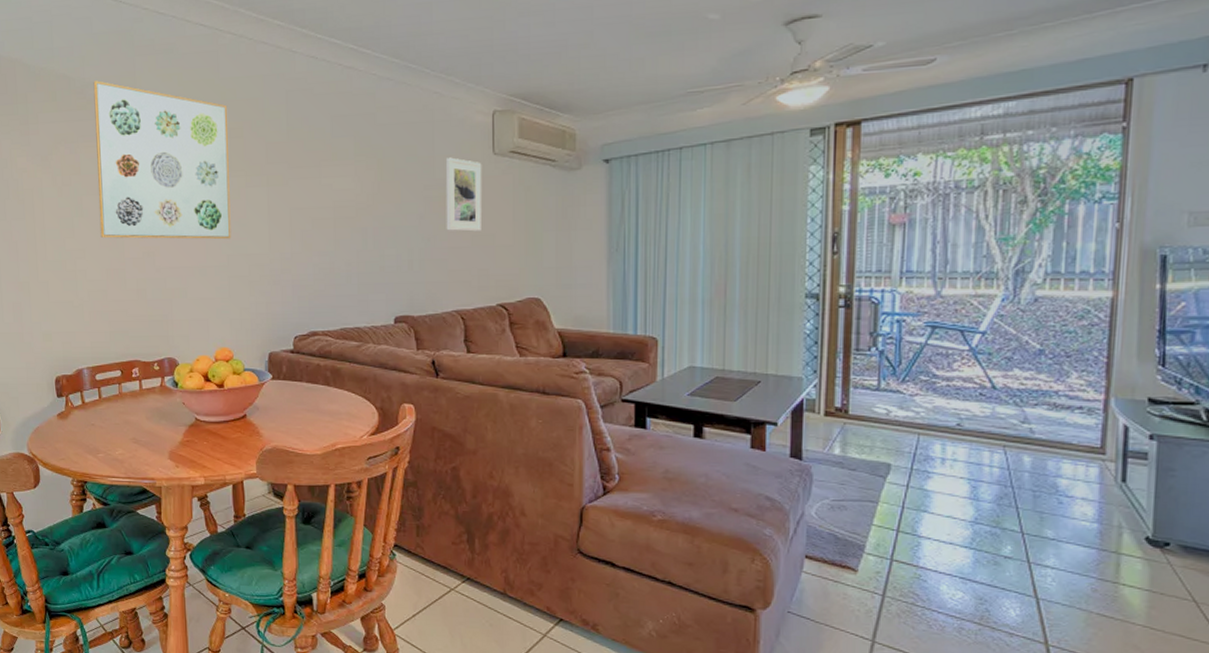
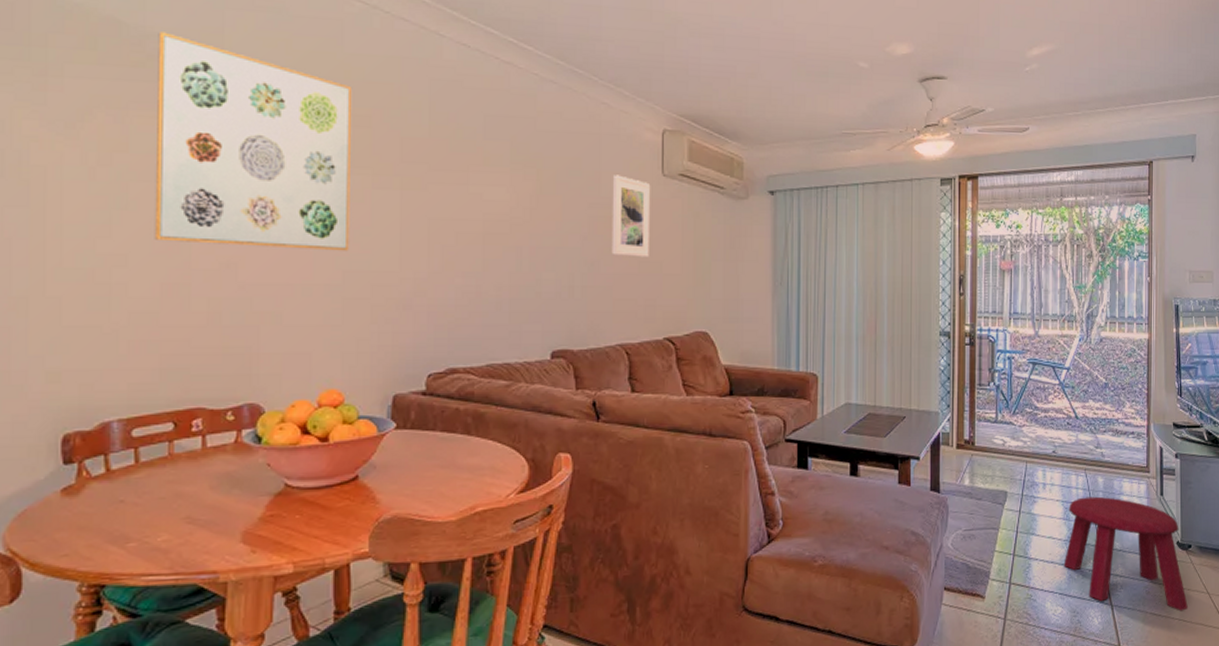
stool: none [967,476,1159,617] -> present [1063,496,1188,611]

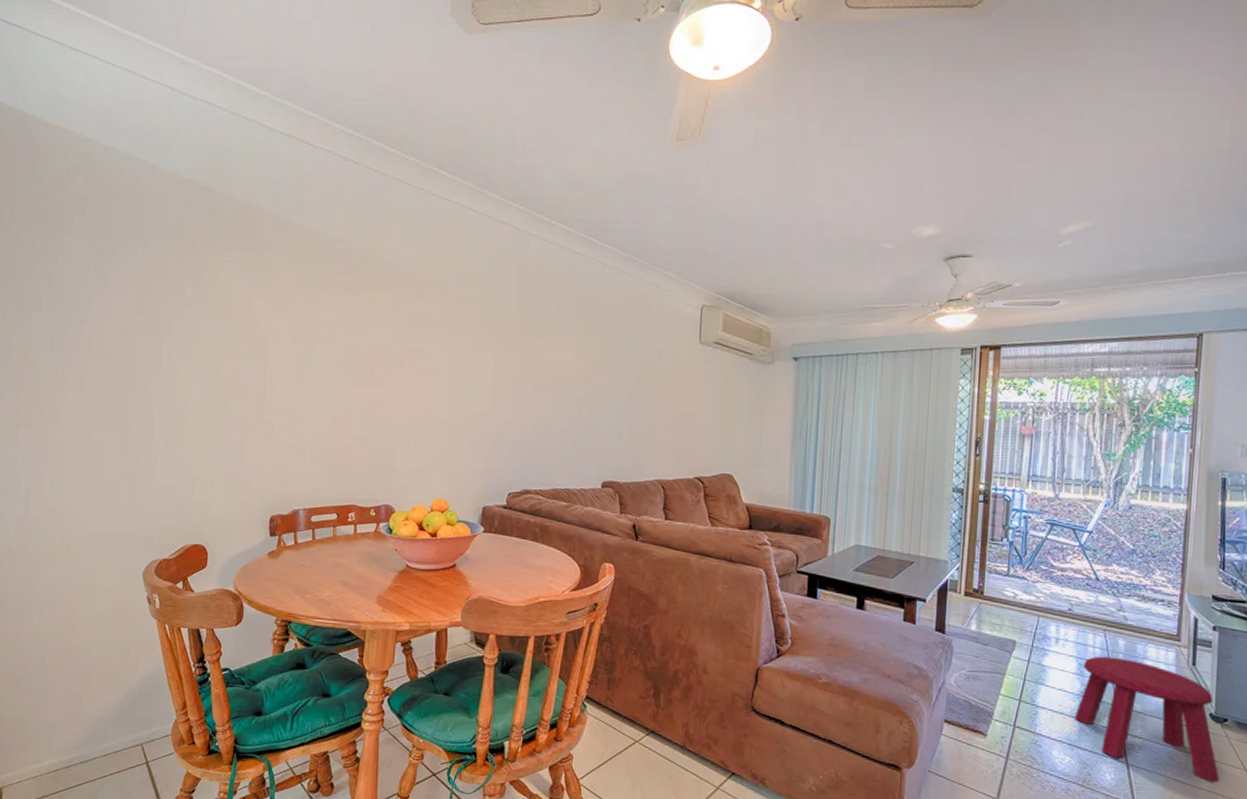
wall art: present [154,32,353,251] -> none [330,238,464,397]
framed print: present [611,175,651,258] -> none [654,342,690,411]

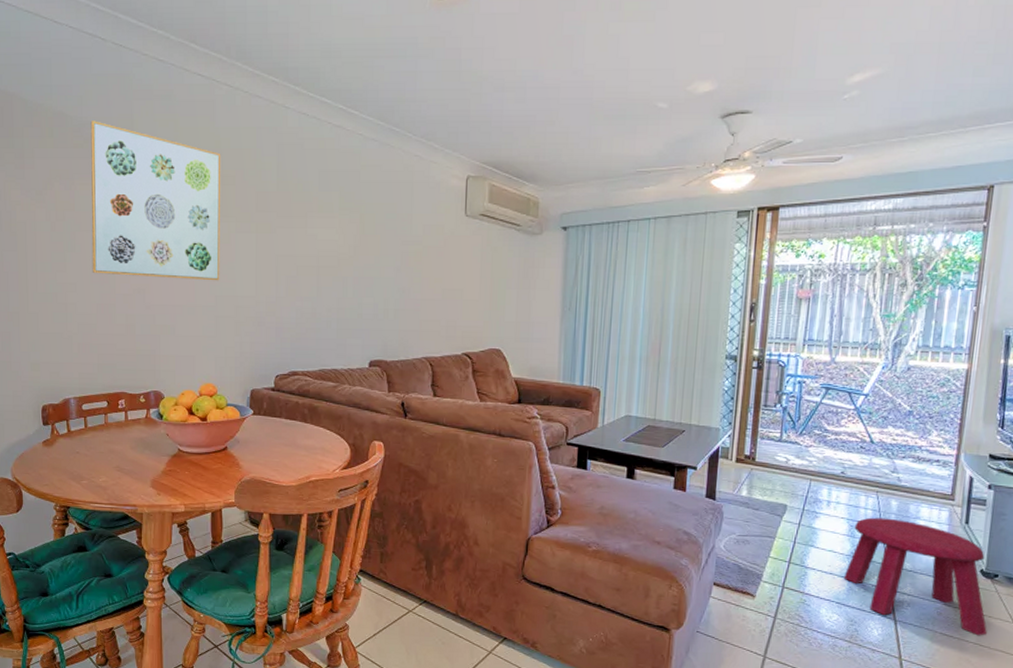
wall art: none [330,238,464,397] -> present [90,121,221,281]

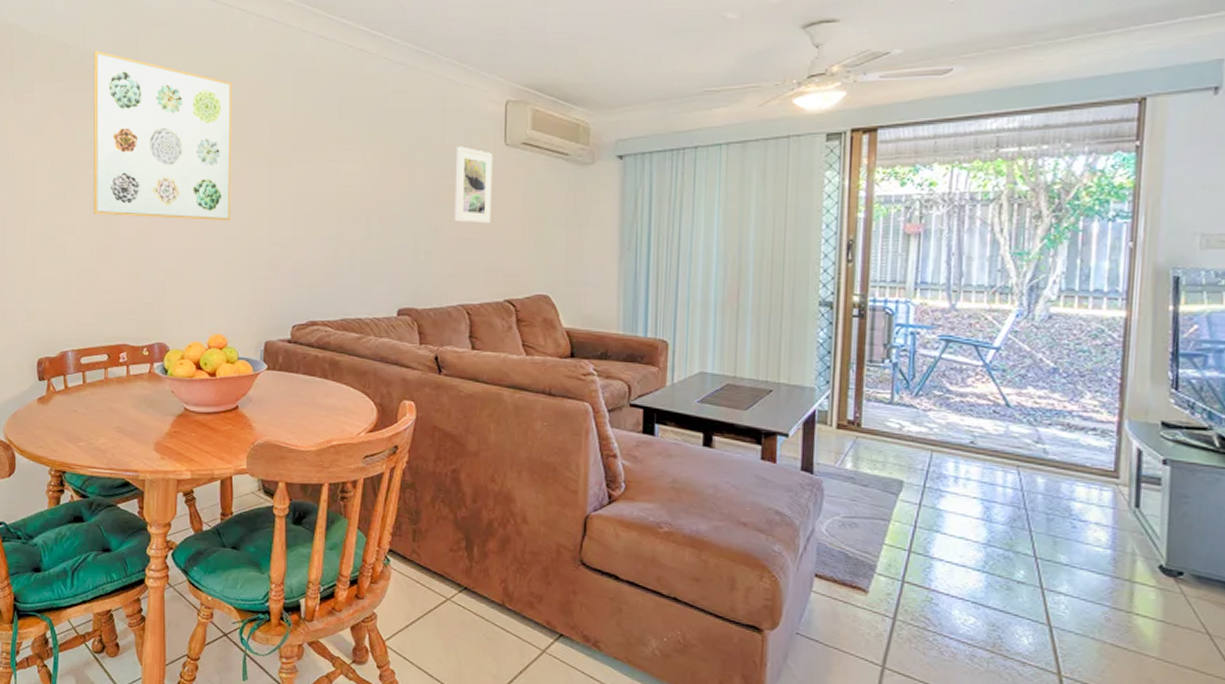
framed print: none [420,216,455,286] -> present [454,146,493,224]
stool: present [843,517,987,636] -> none [980,497,1173,650]

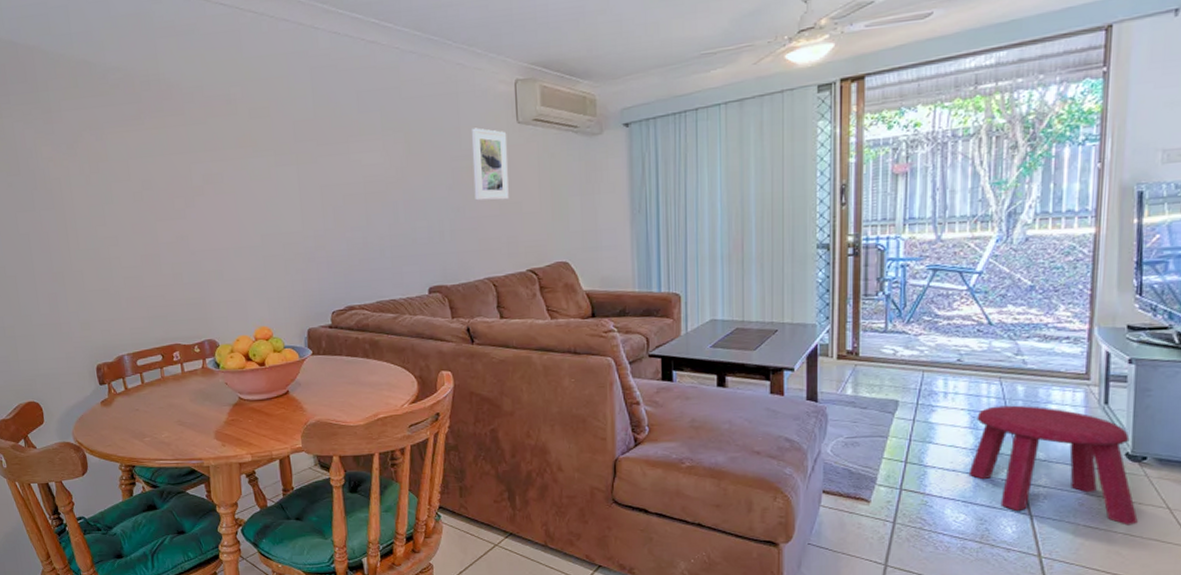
wall art: present [93,51,233,221] -> none [114,65,264,224]
stool: none [980,497,1173,650] -> present [968,405,1138,526]

